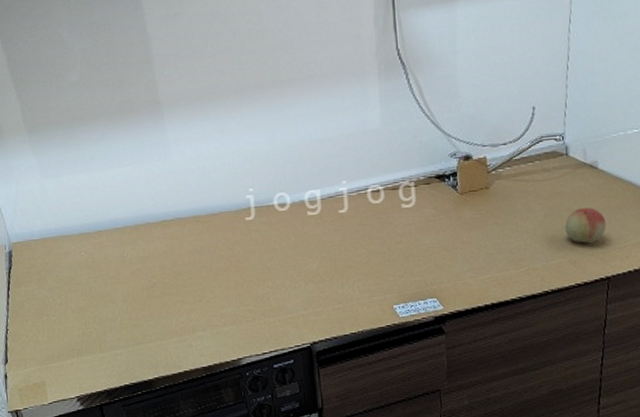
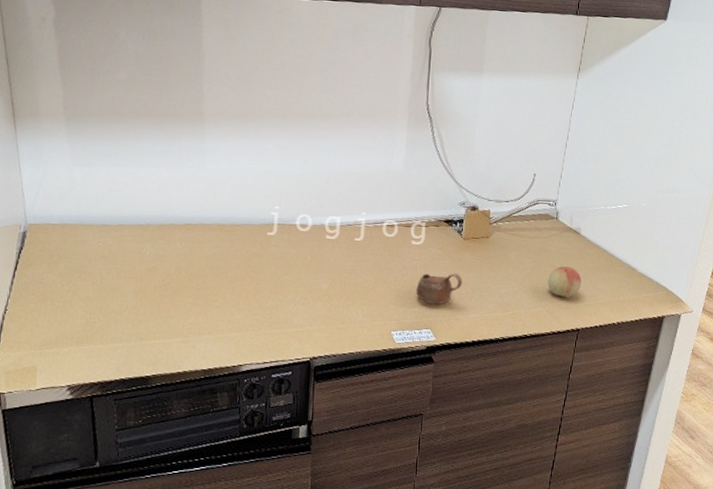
cup: none [413,232,466,271] -> present [416,273,463,305]

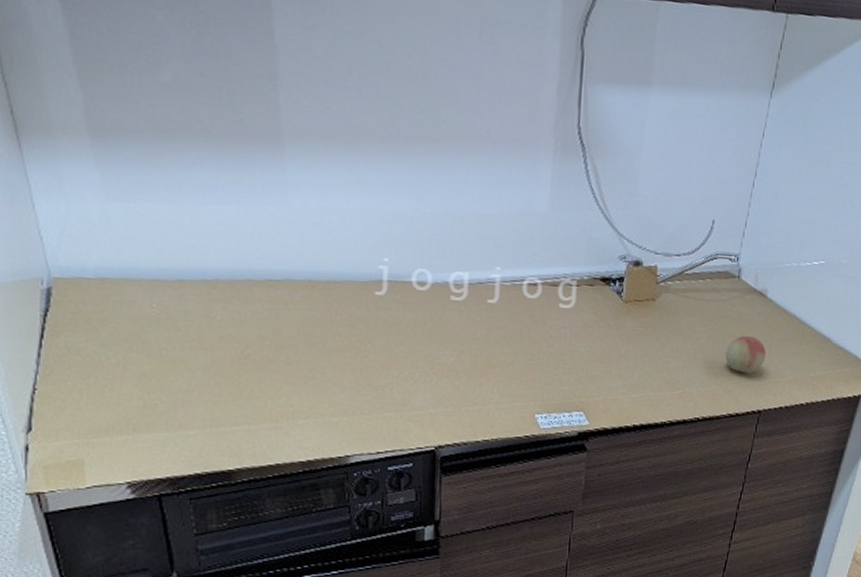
cup: present [416,273,463,305] -> none [564,343,623,383]

